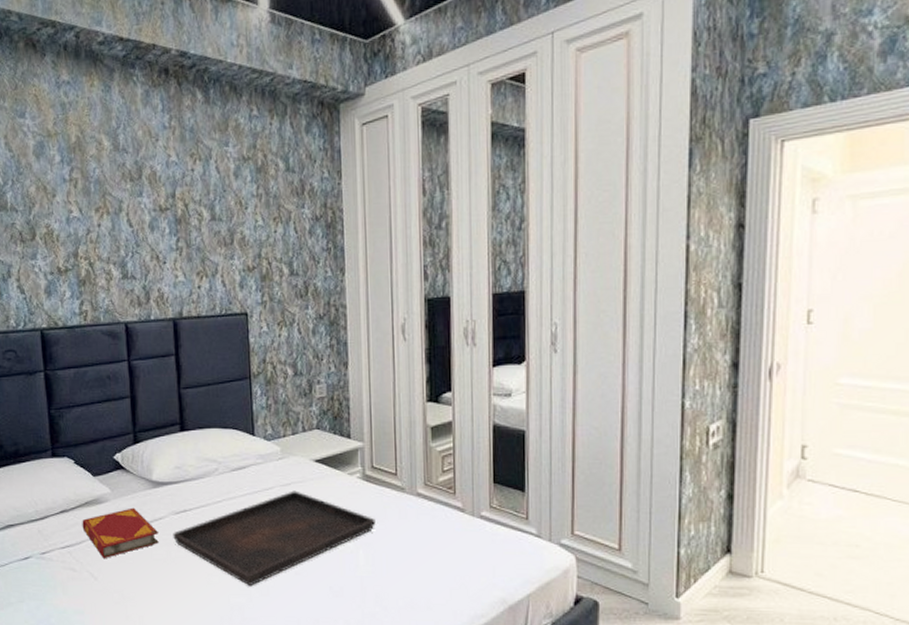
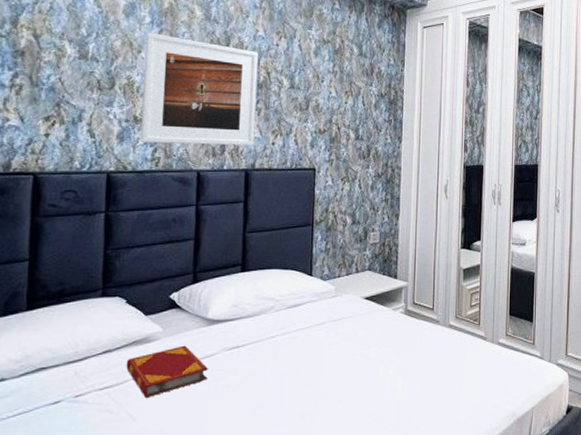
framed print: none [57,172,180,295] -> present [140,32,259,146]
serving tray: present [173,490,376,587] -> none [223,325,413,417]

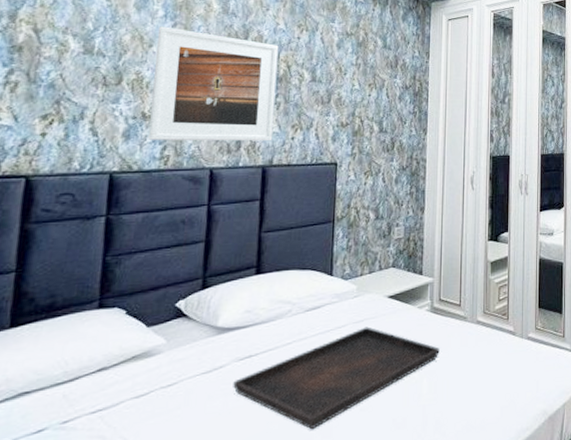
hardback book: present [126,345,208,398] -> none [123,358,216,419]
serving tray: none [223,325,413,417] -> present [233,326,440,430]

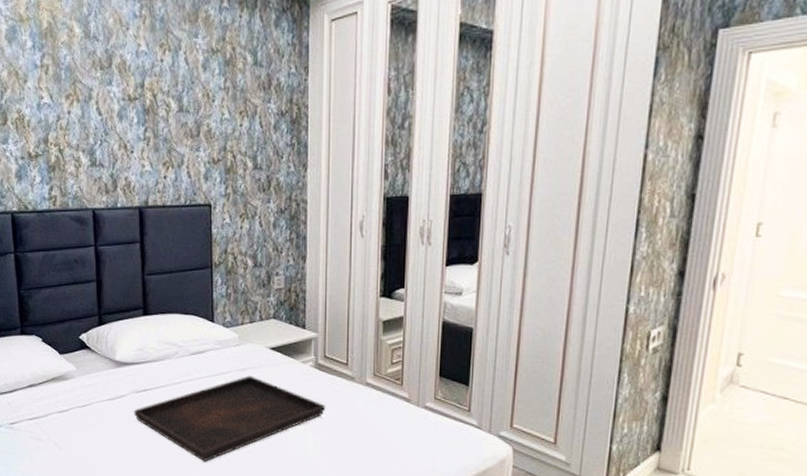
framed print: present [148,26,279,141] -> none [29,58,146,181]

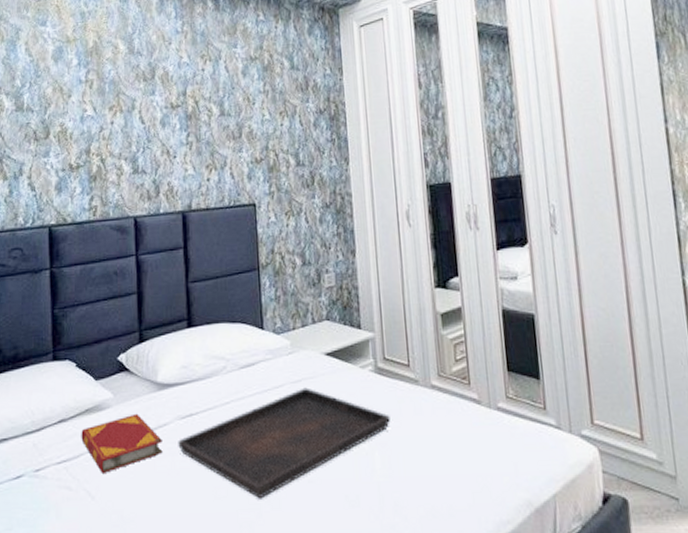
hardback book: none [48,385,120,430] -> present [81,413,163,473]

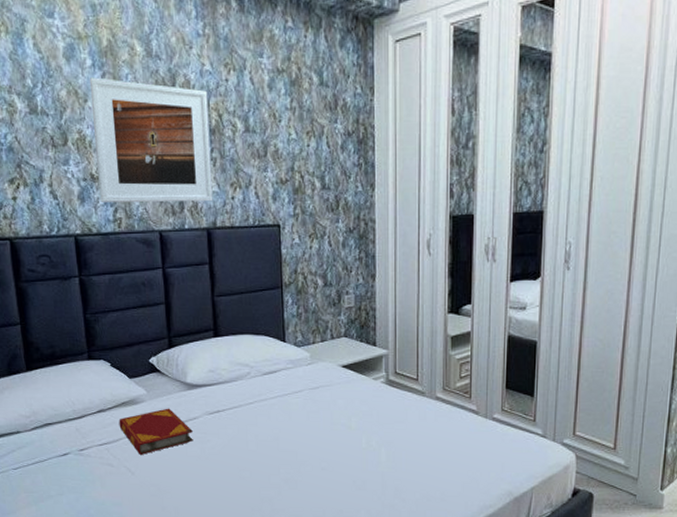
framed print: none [74,74,189,191] -> present [89,77,213,203]
serving tray: present [178,387,390,499] -> none [207,393,397,481]

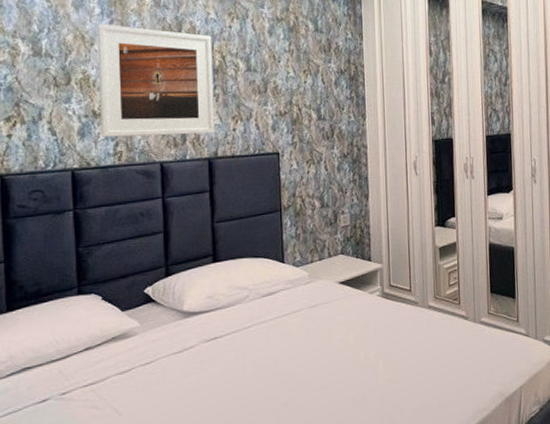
hardback book: present [119,408,193,455] -> none [108,339,188,392]

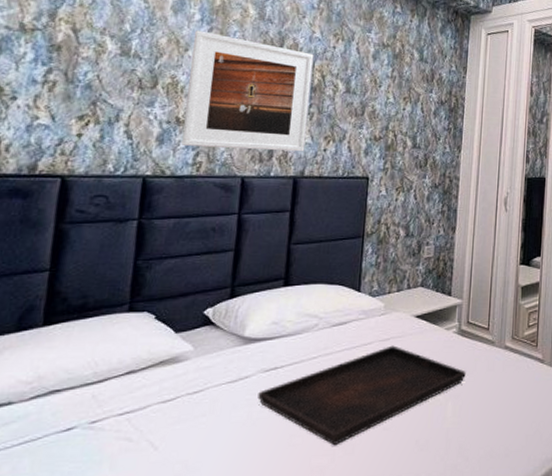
serving tray: none [203,311,393,406] -> present [258,345,466,446]

